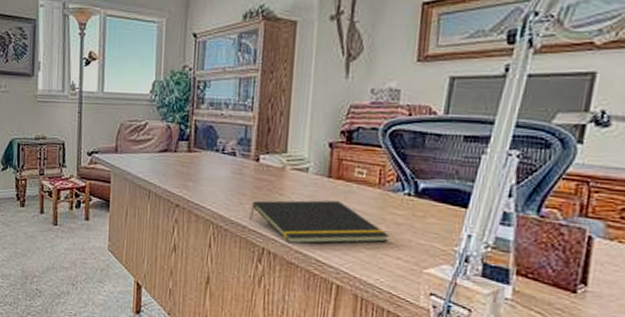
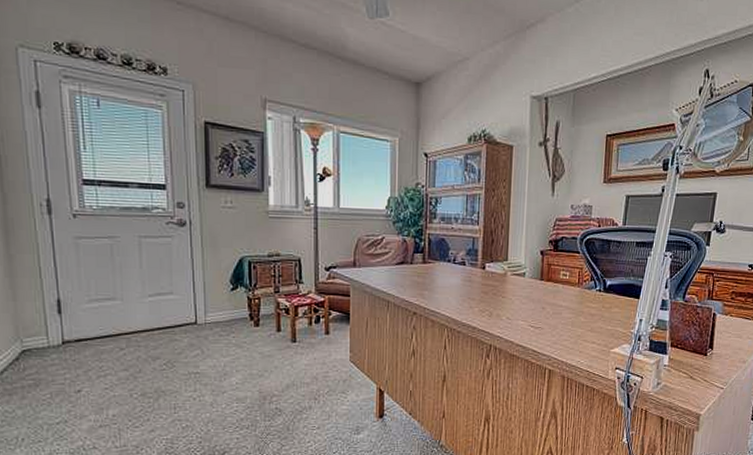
notepad: present [249,200,390,245] -> none [478,299,587,339]

